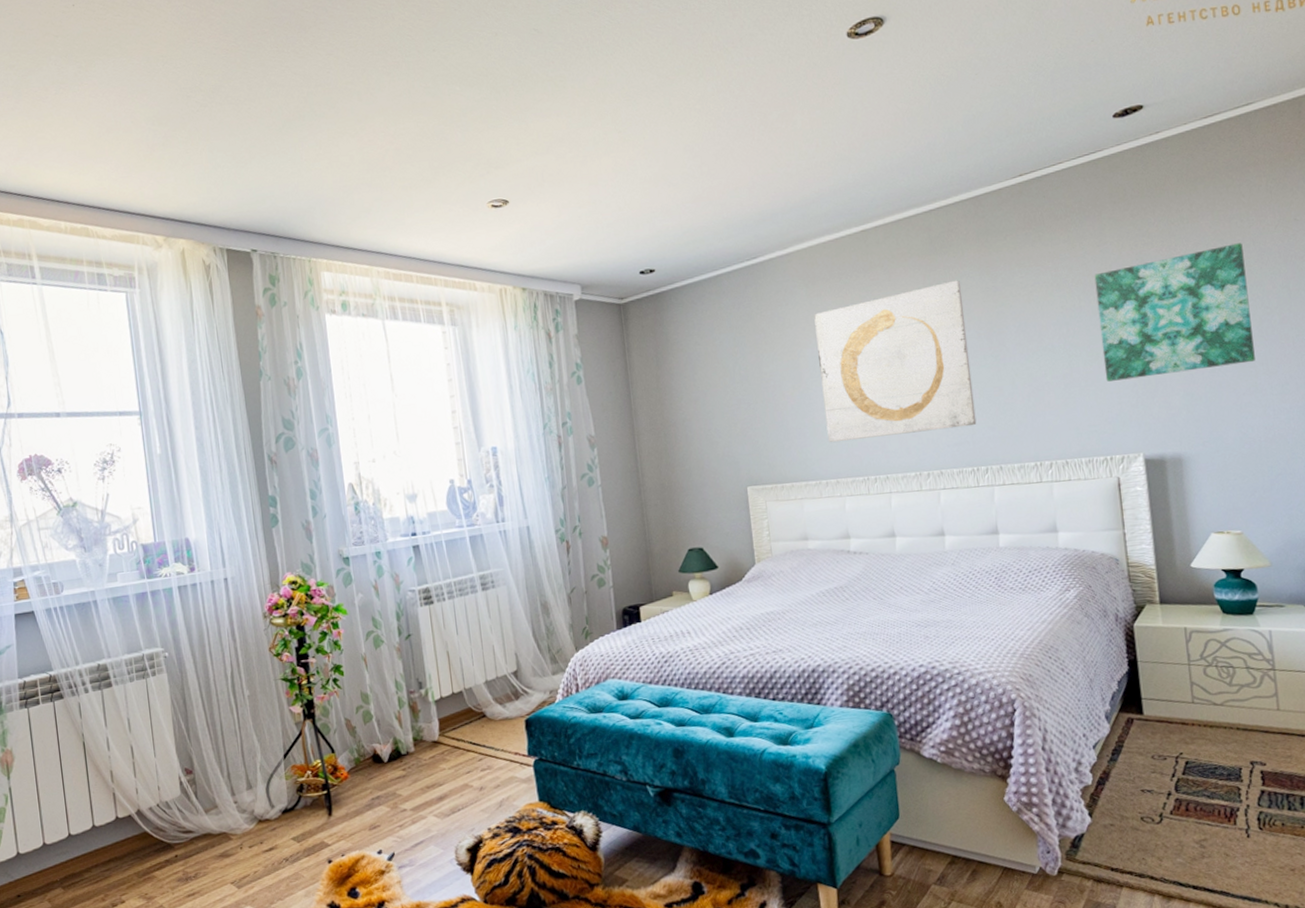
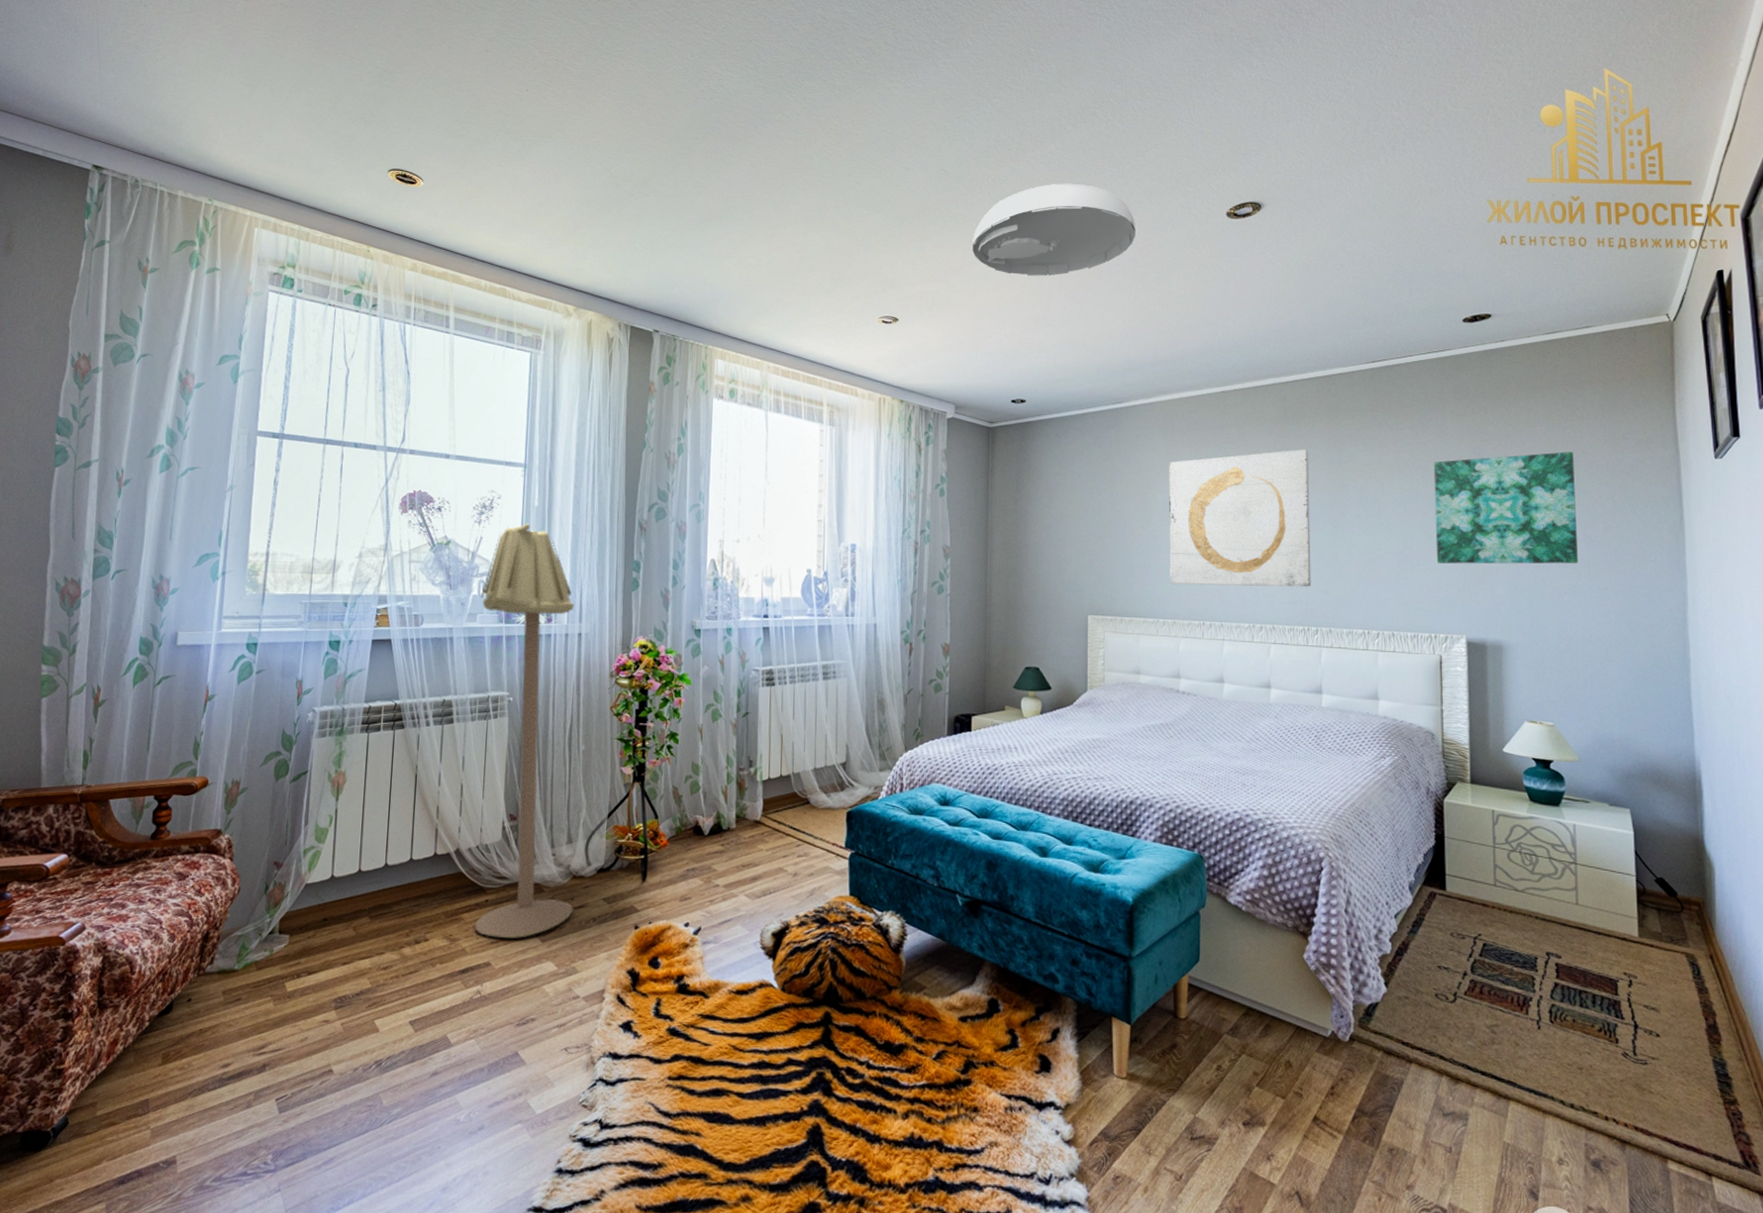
floor lamp: none [118,473,264,891] -> present [475,523,575,938]
ceiling light: none [576,23,751,135] -> present [972,183,1136,276]

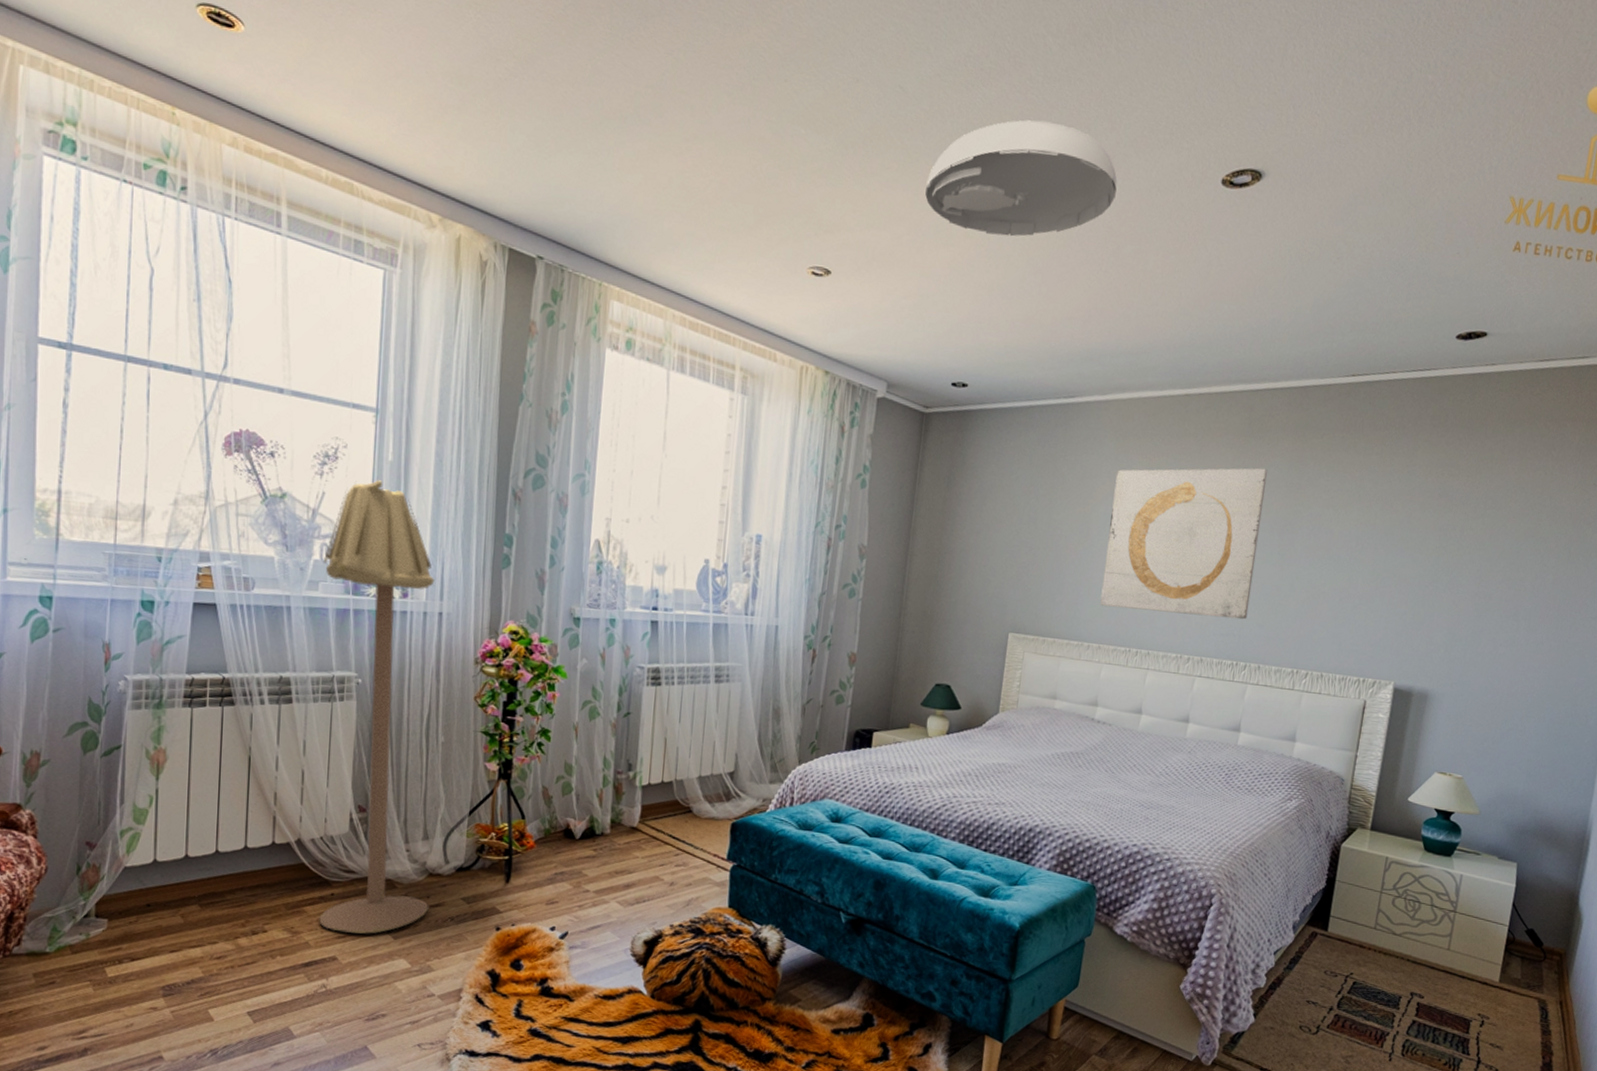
wall art: present [1433,451,1578,564] -> none [1379,493,1540,616]

